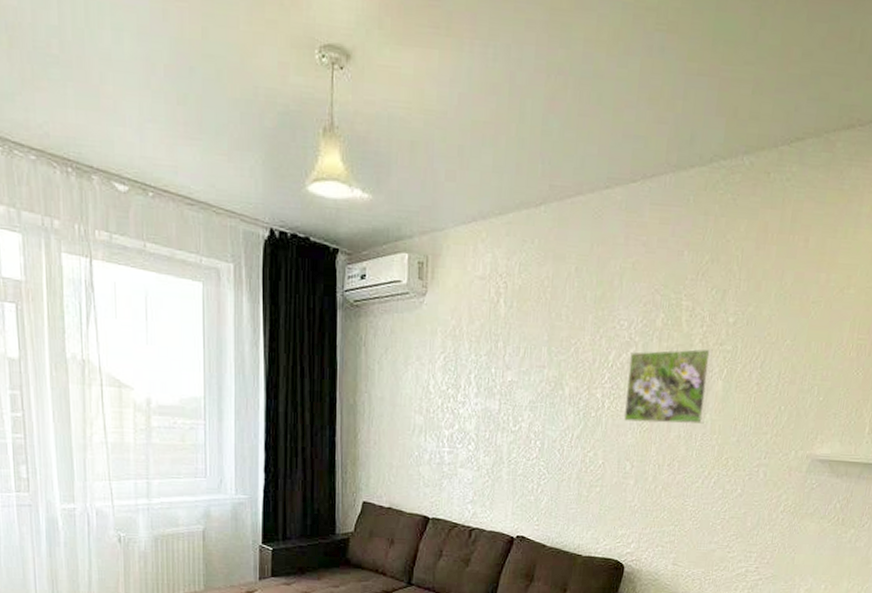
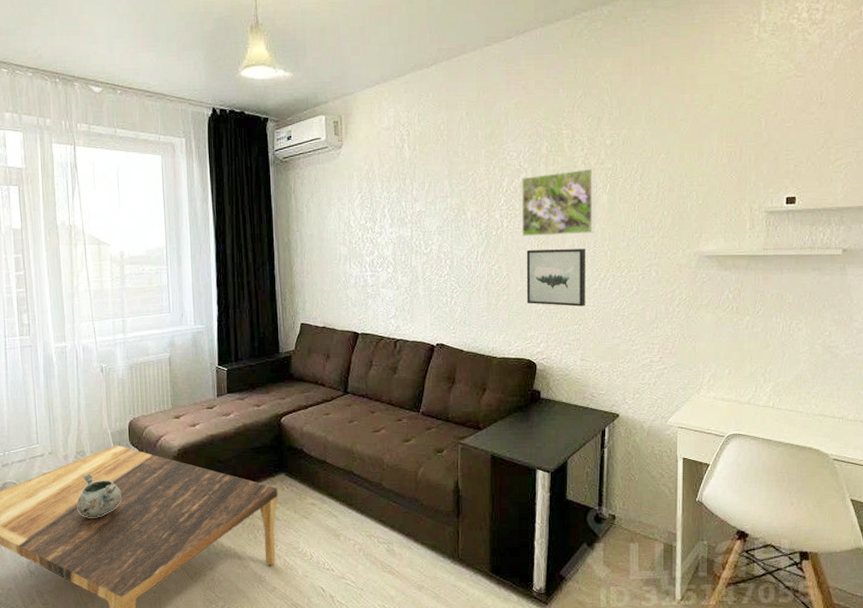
wall art: none [621,436,692,506] -> present [526,249,585,307]

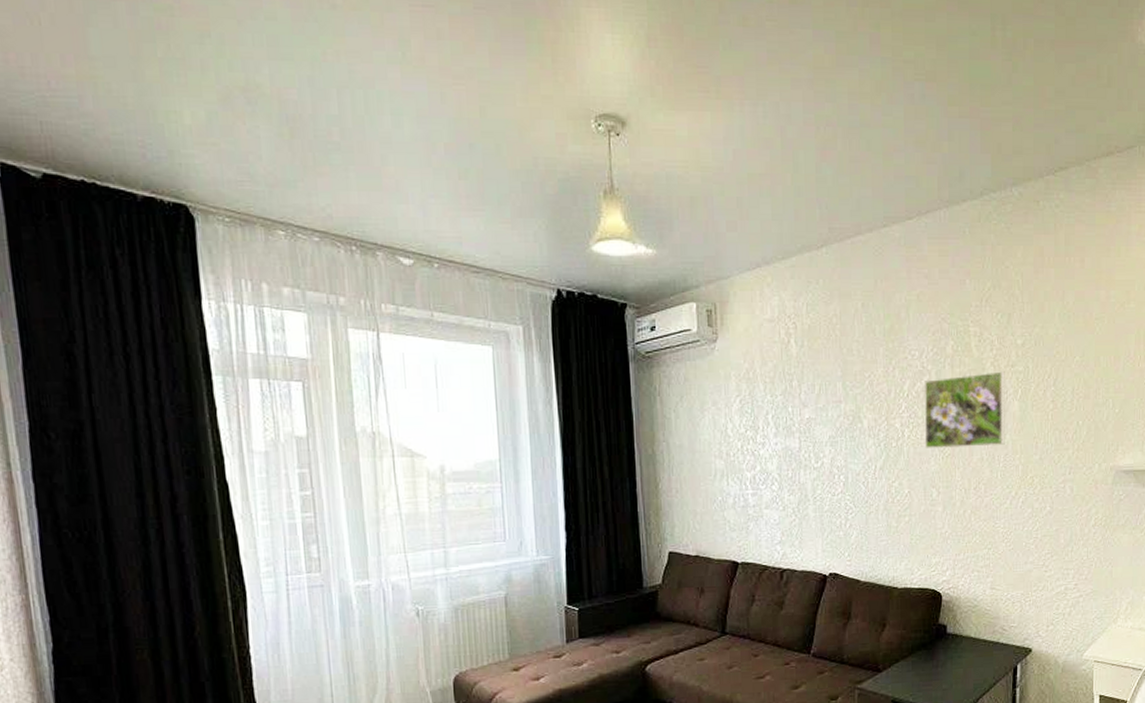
wall art: present [526,249,585,307] -> none [930,463,995,529]

